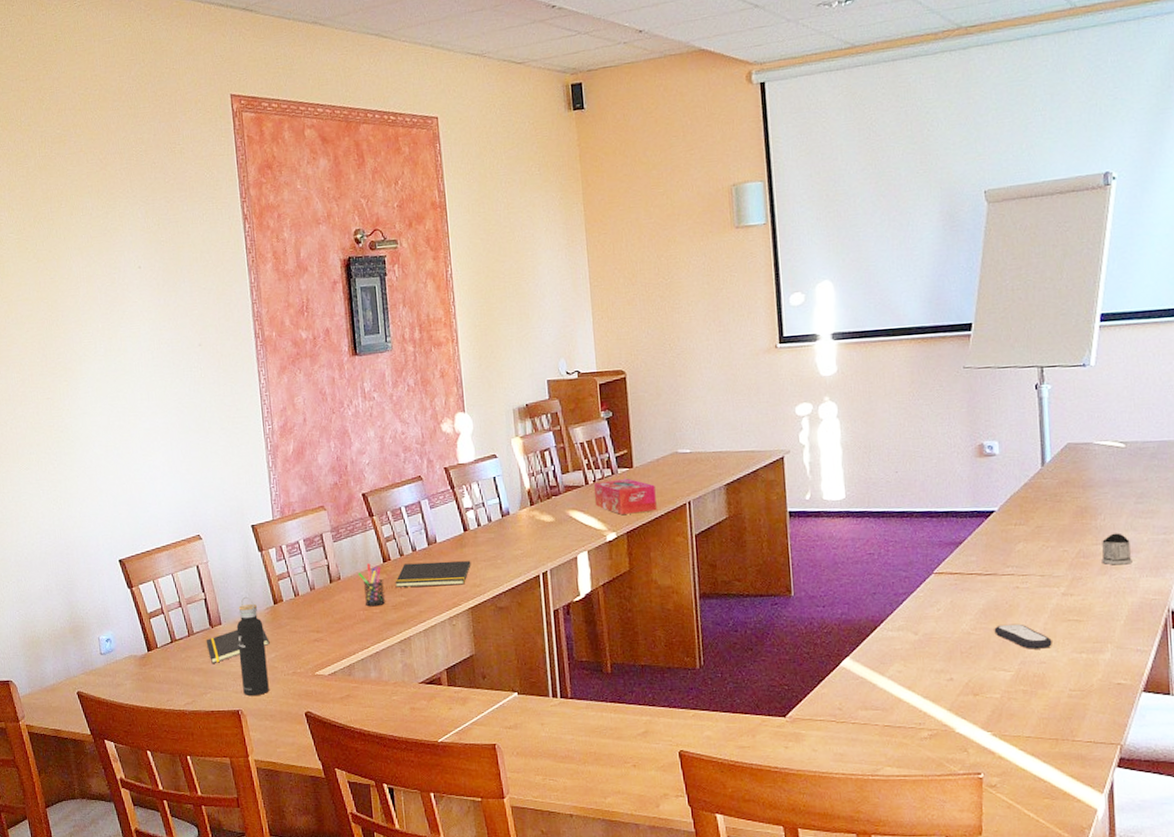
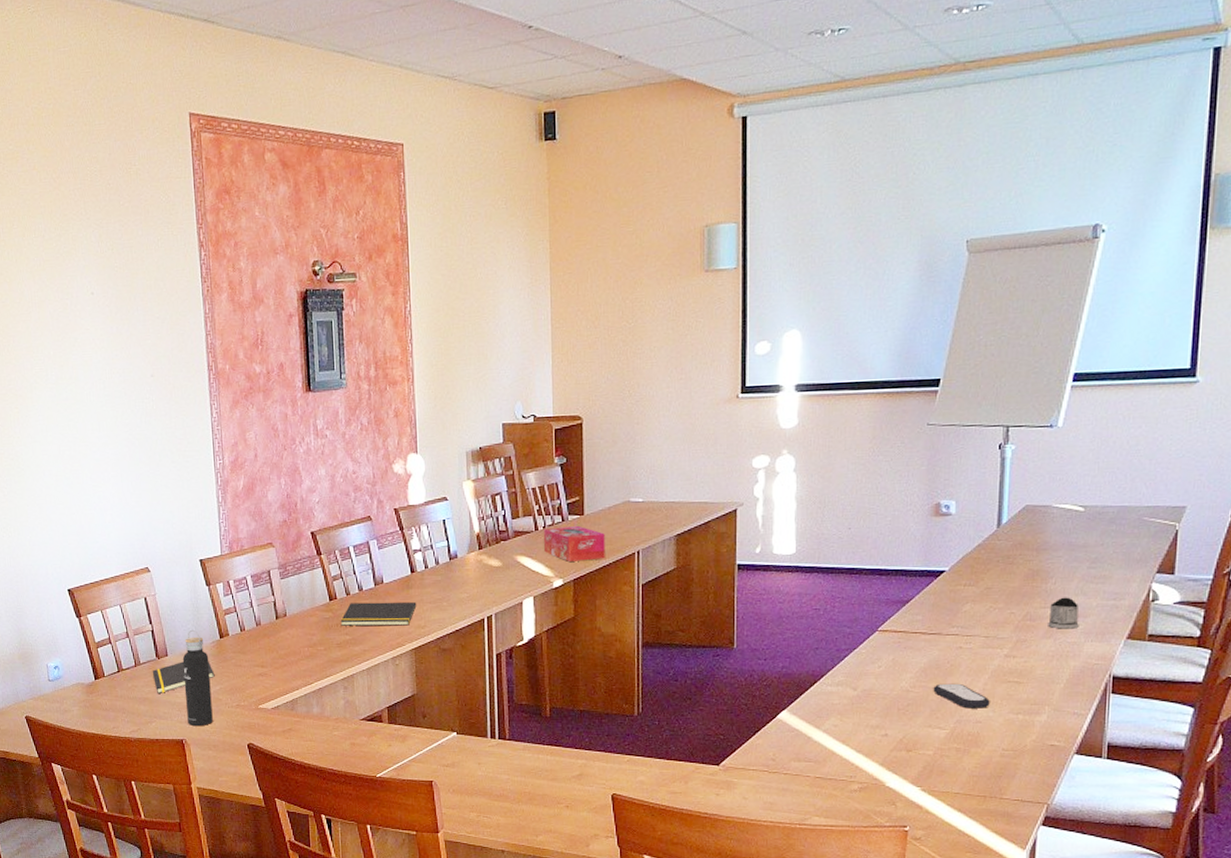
pen holder: present [358,563,385,607] -> none [304,601,330,644]

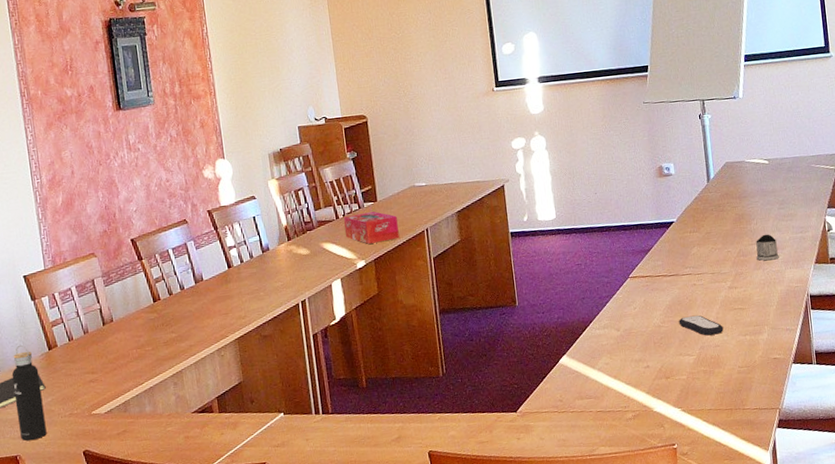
notepad: present [340,601,417,626] -> none [165,295,236,325]

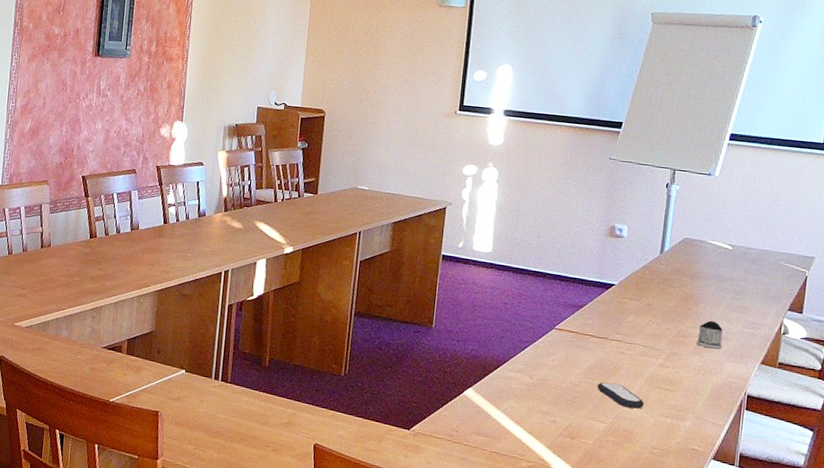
tissue box: present [344,211,399,244] -> none [280,201,333,235]

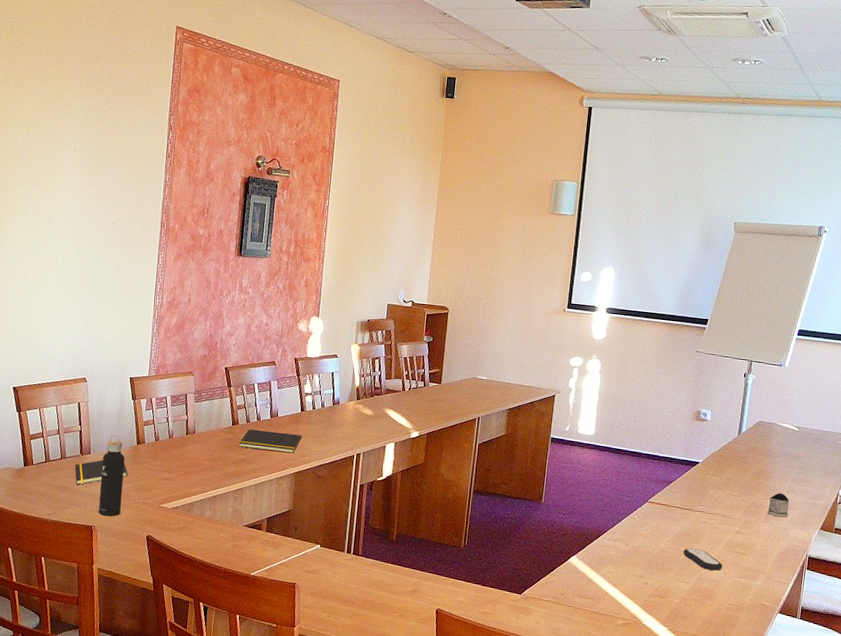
notepad: none [96,242,165,269] -> present [238,429,302,453]

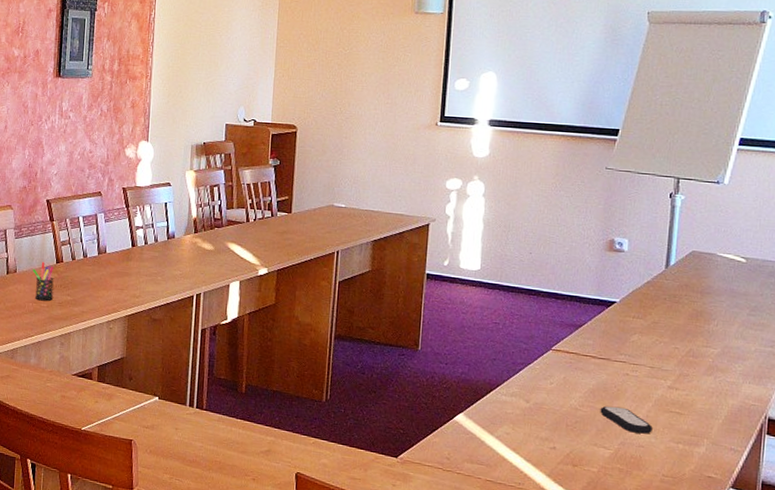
pen holder: none [210,424,230,460] -> present [33,262,54,301]
notepad: present [238,429,302,453] -> none [64,267,134,294]
tea glass holder: present [767,493,789,518] -> none [709,339,738,370]

